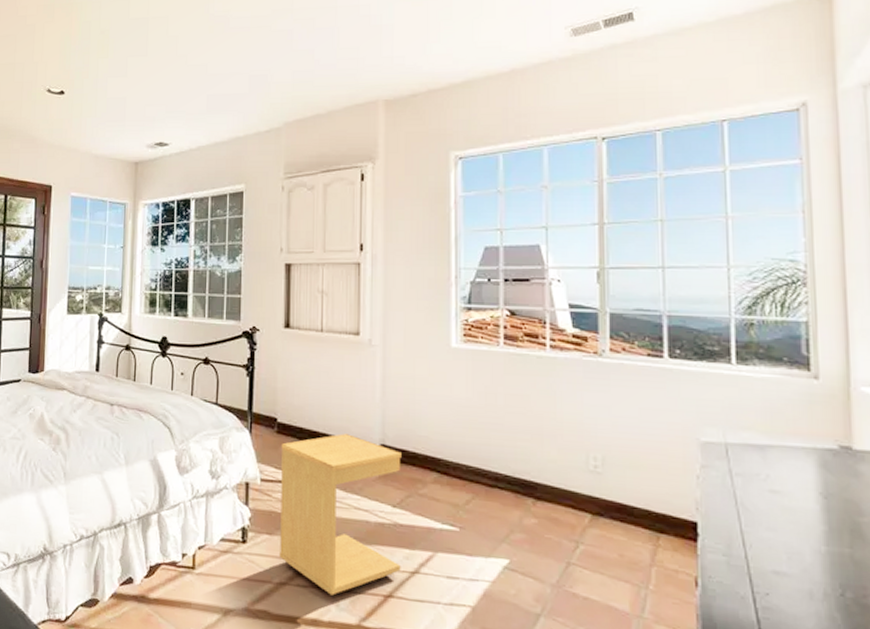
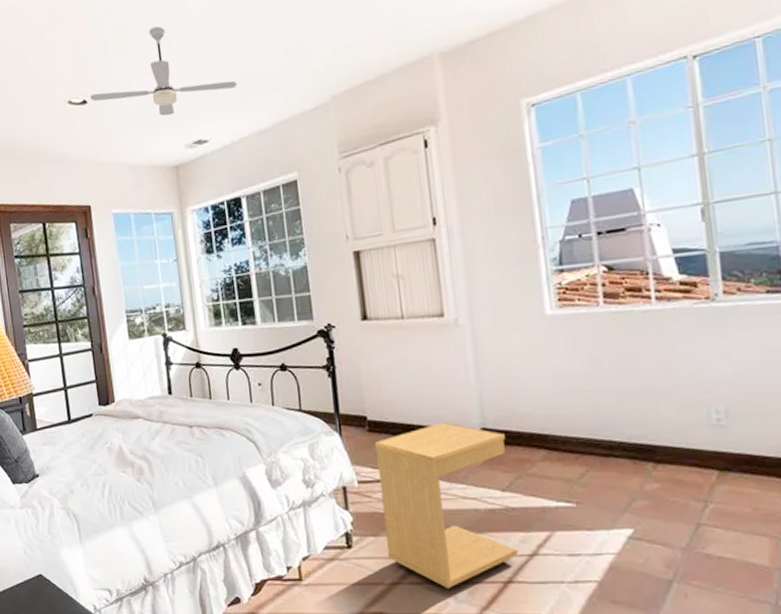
ceiling fan: none [68,37,202,117] -> present [90,26,237,116]

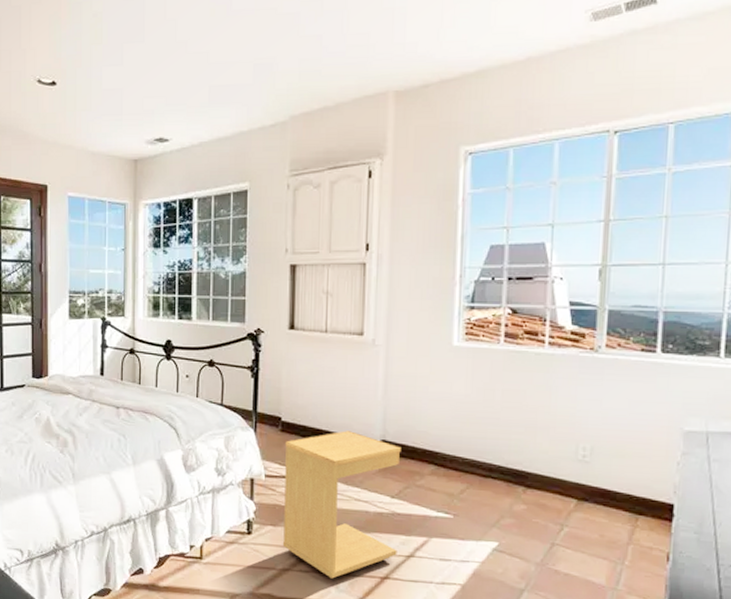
ceiling fan: present [90,26,237,116] -> none [60,21,203,110]

